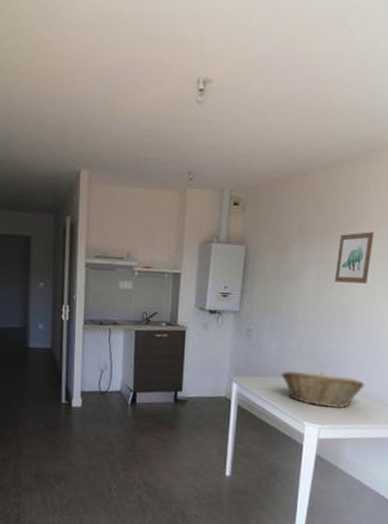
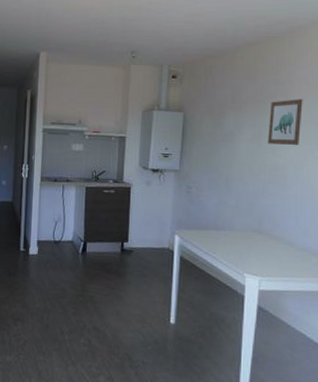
fruit basket: present [281,371,365,409] -> none [220,225,303,262]

